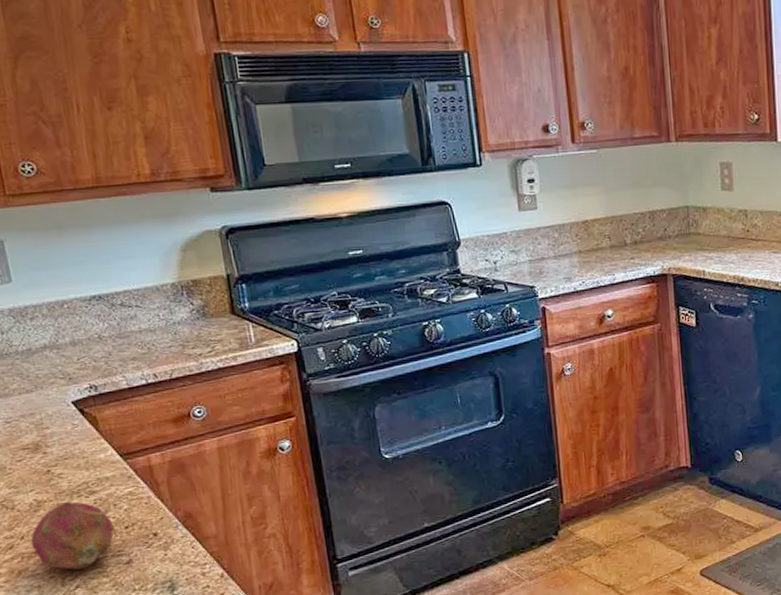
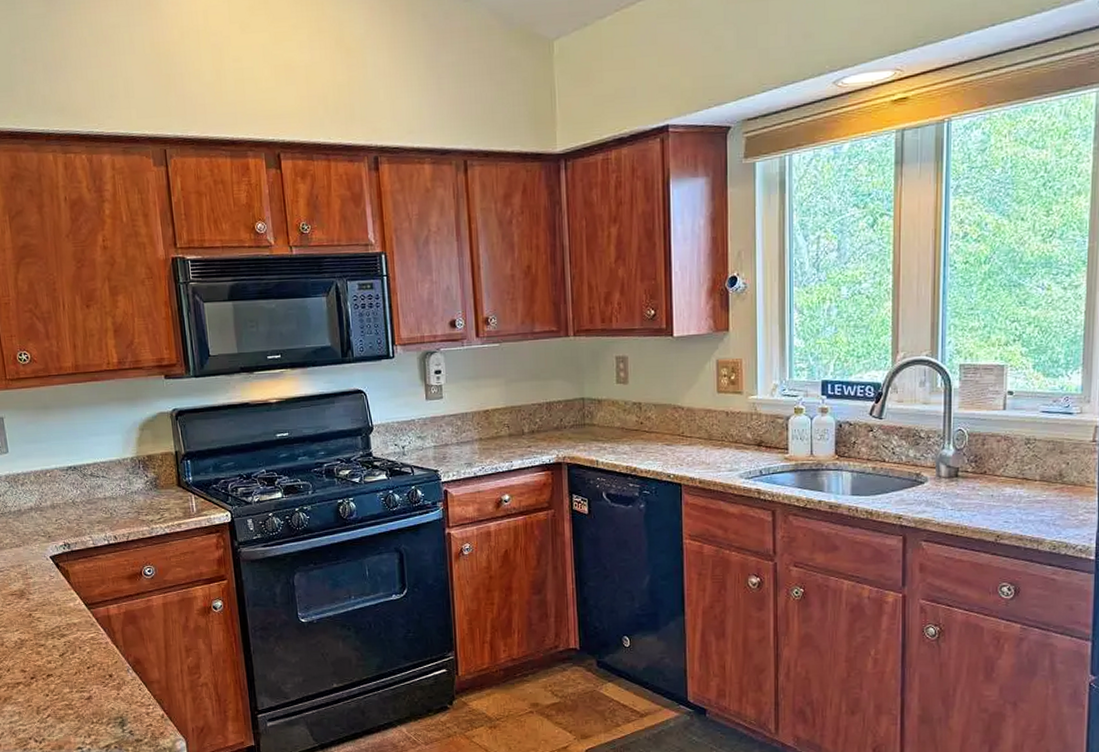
fruit: present [30,501,115,570] -> none [14,641,80,701]

